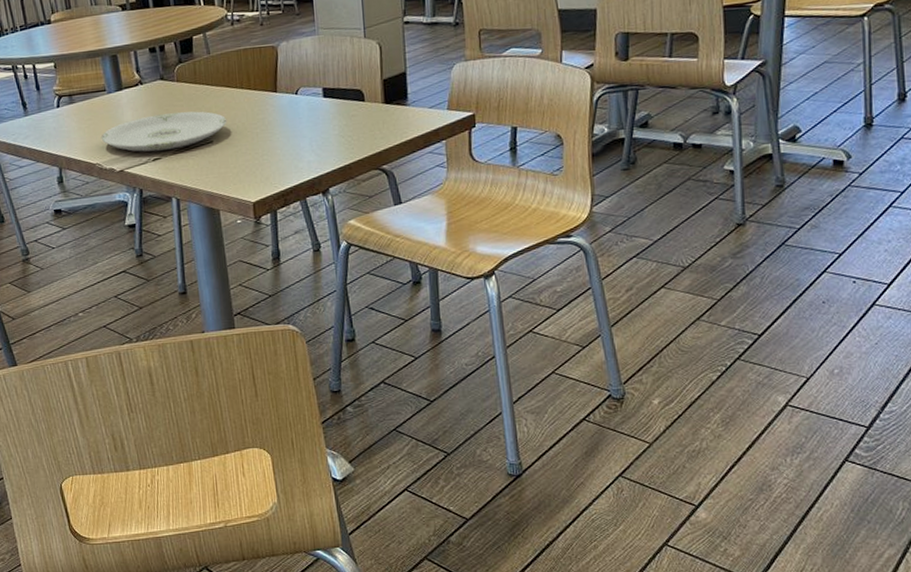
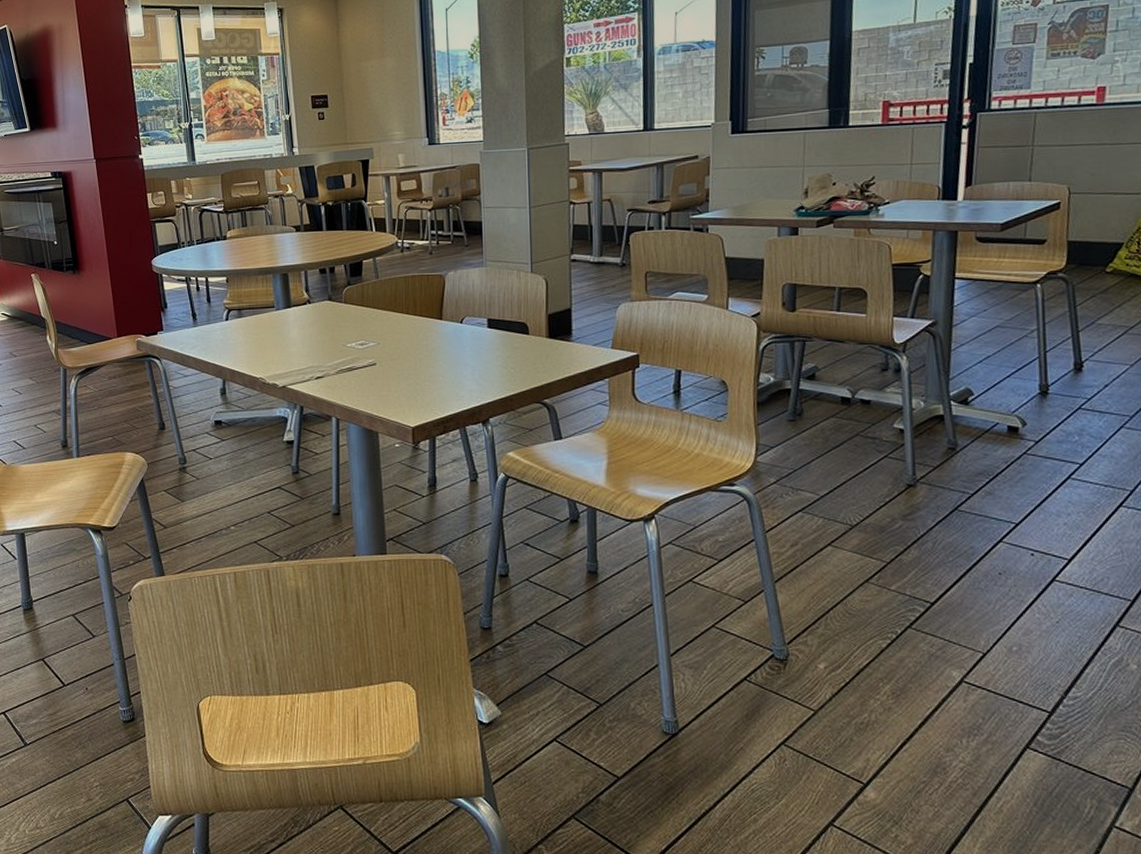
plate: present [101,111,227,152] -> none [266,333,391,369]

